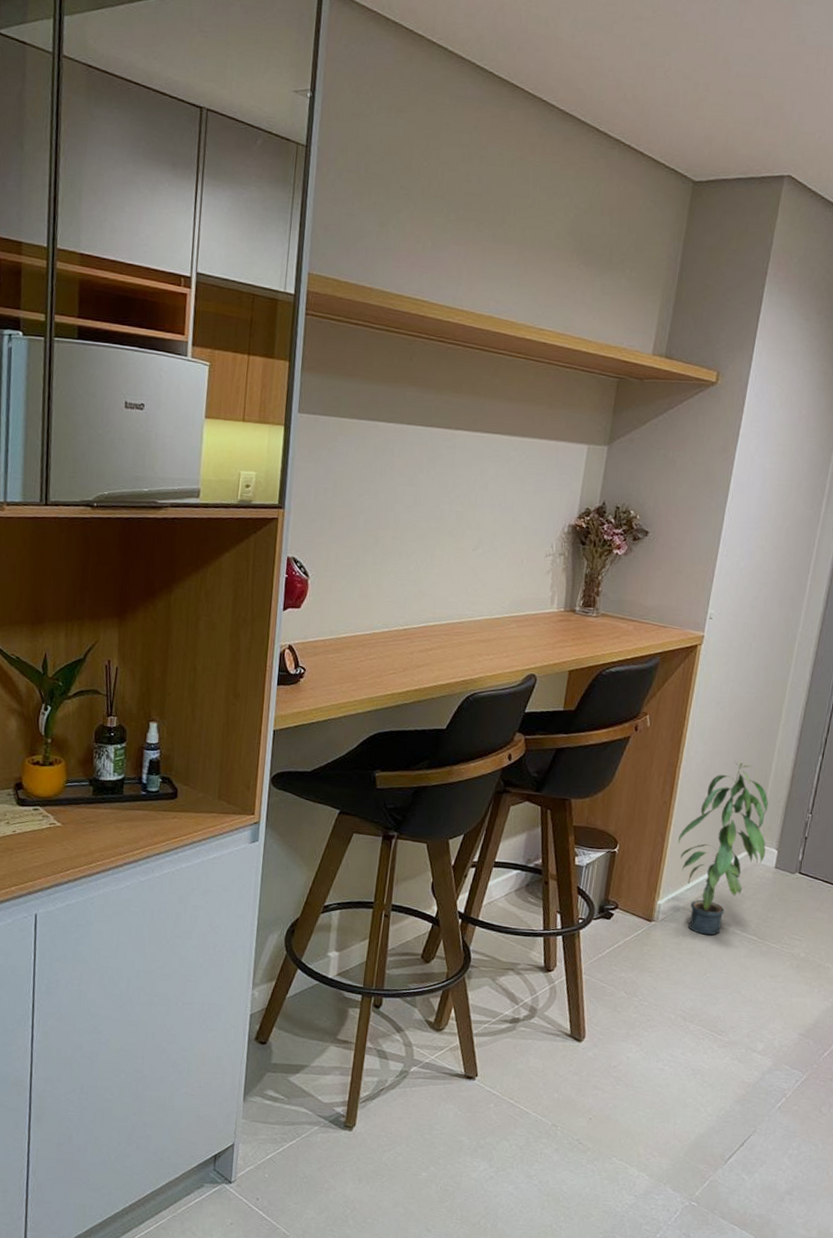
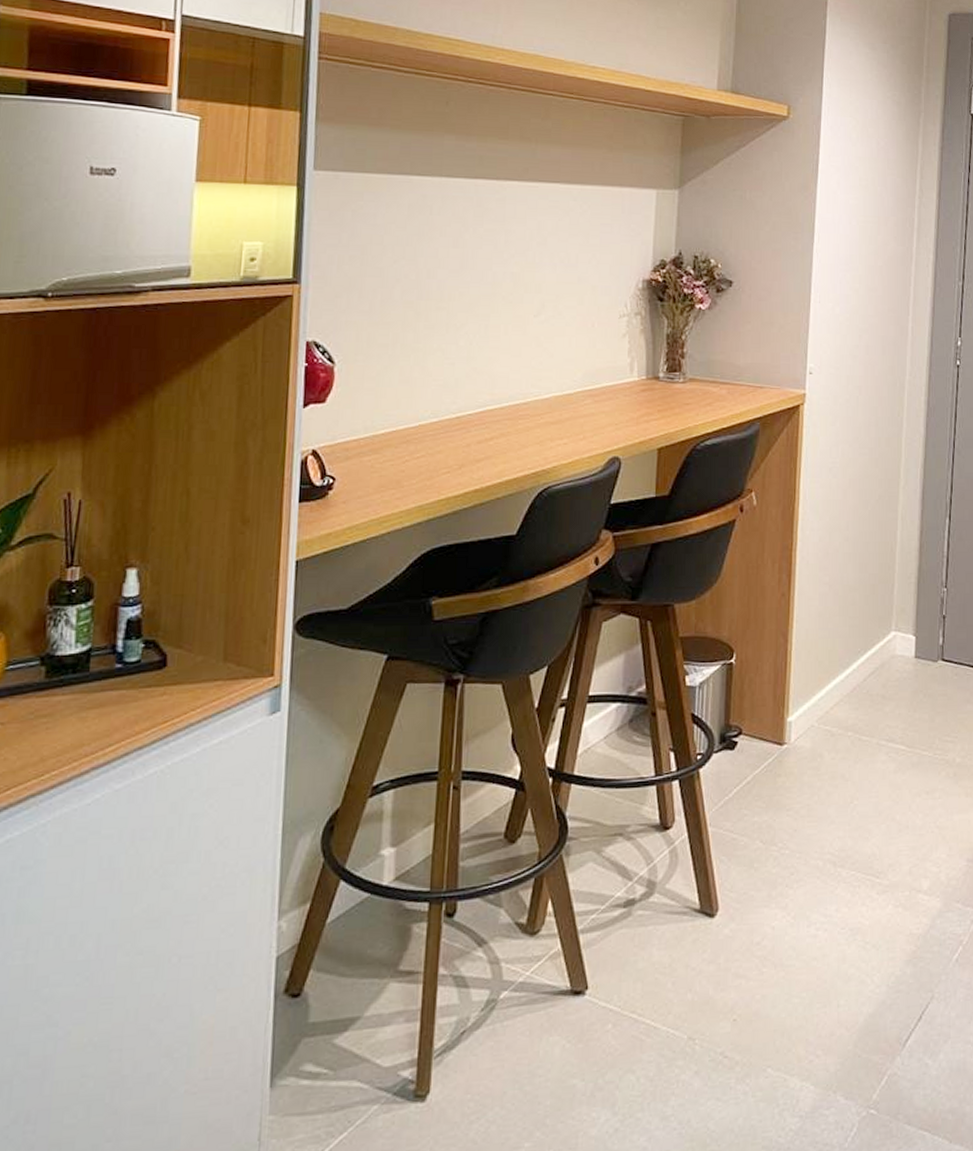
potted plant: present [678,761,769,936] -> none [803,535,902,752]

